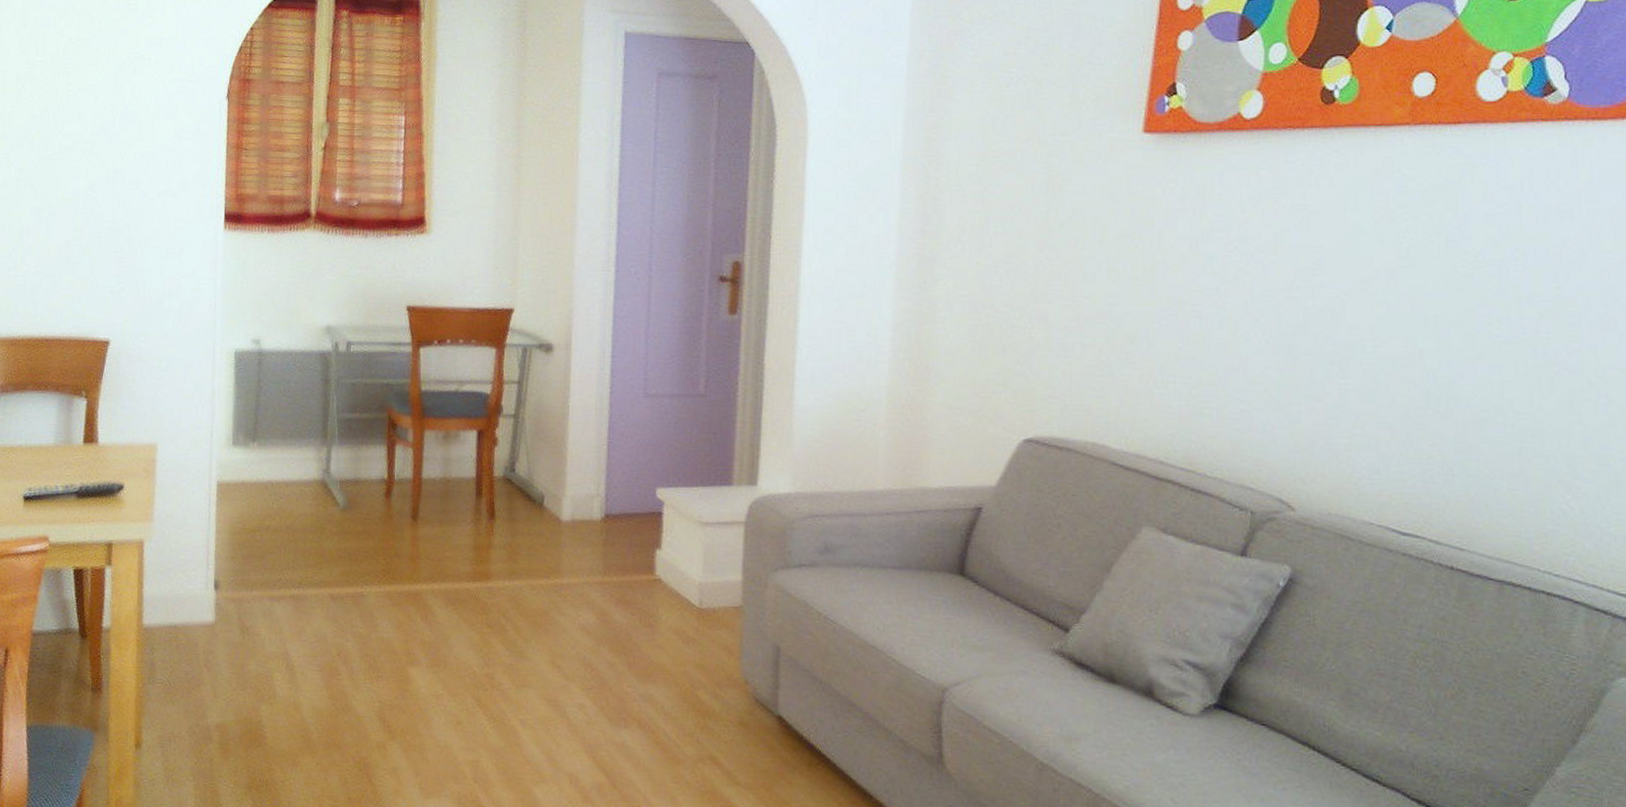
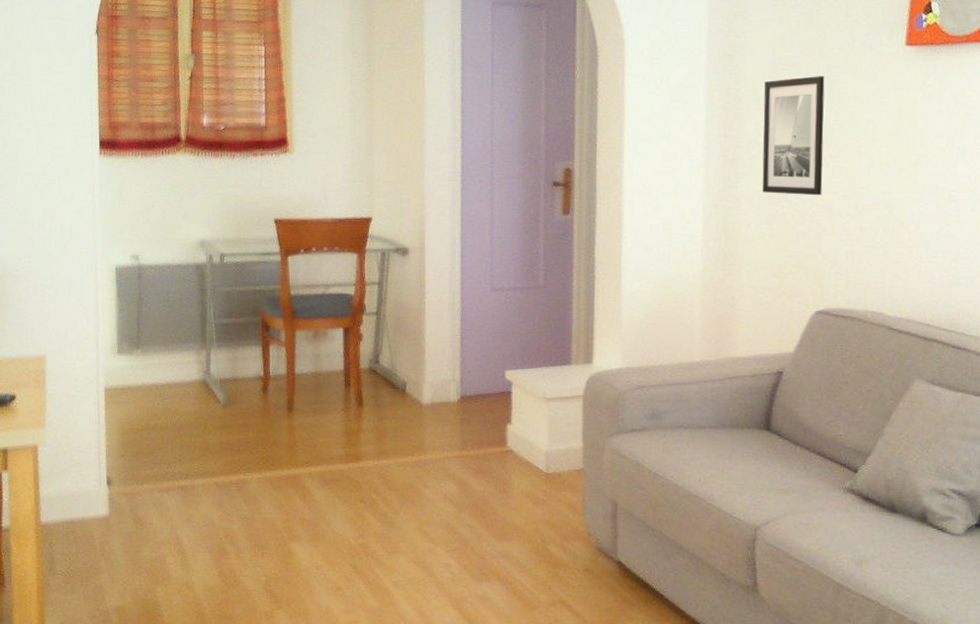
wall art: none [964,165,1043,305] -> present [762,76,825,196]

